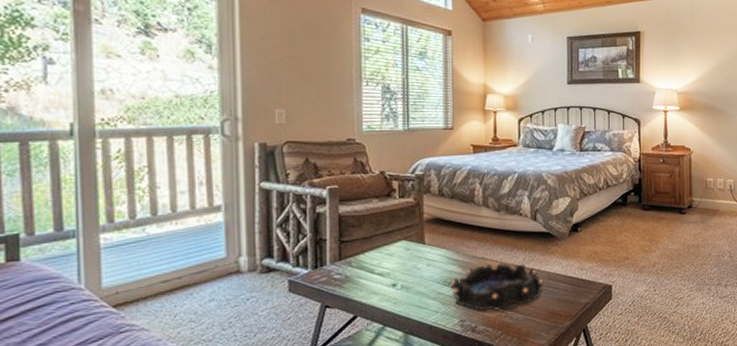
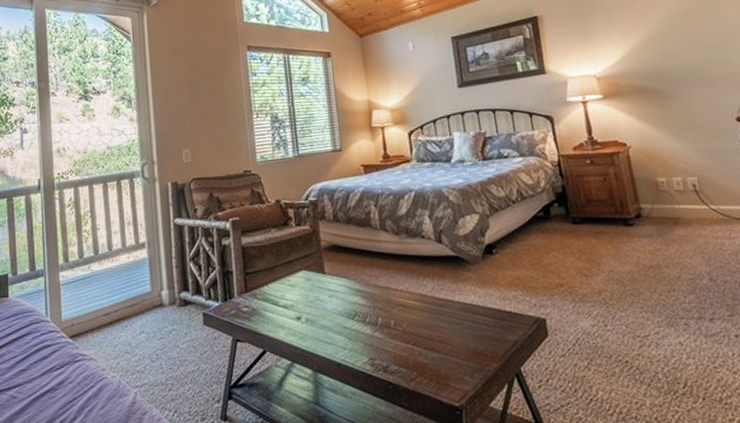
decorative bowl: present [450,262,544,312] -> none [355,292,459,349]

